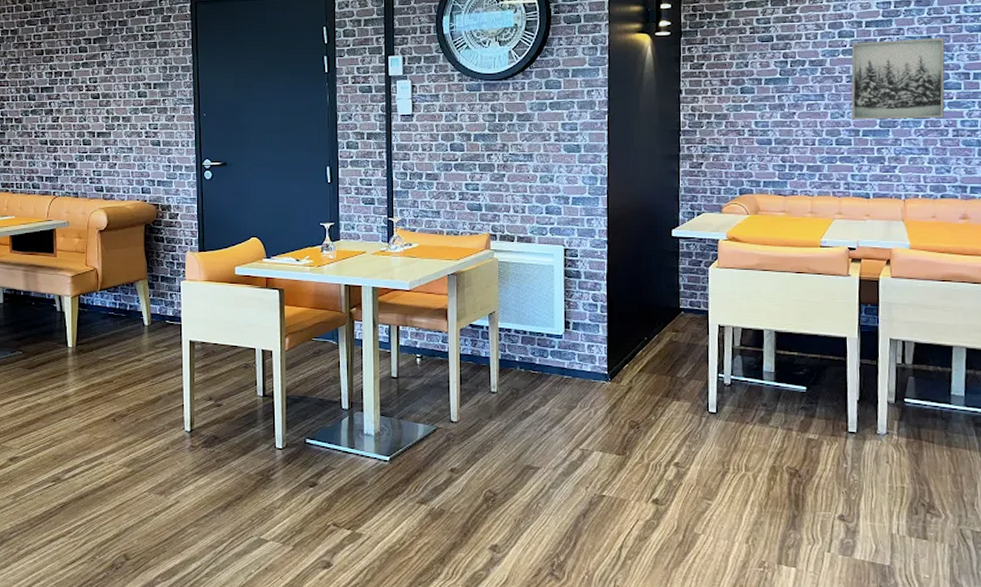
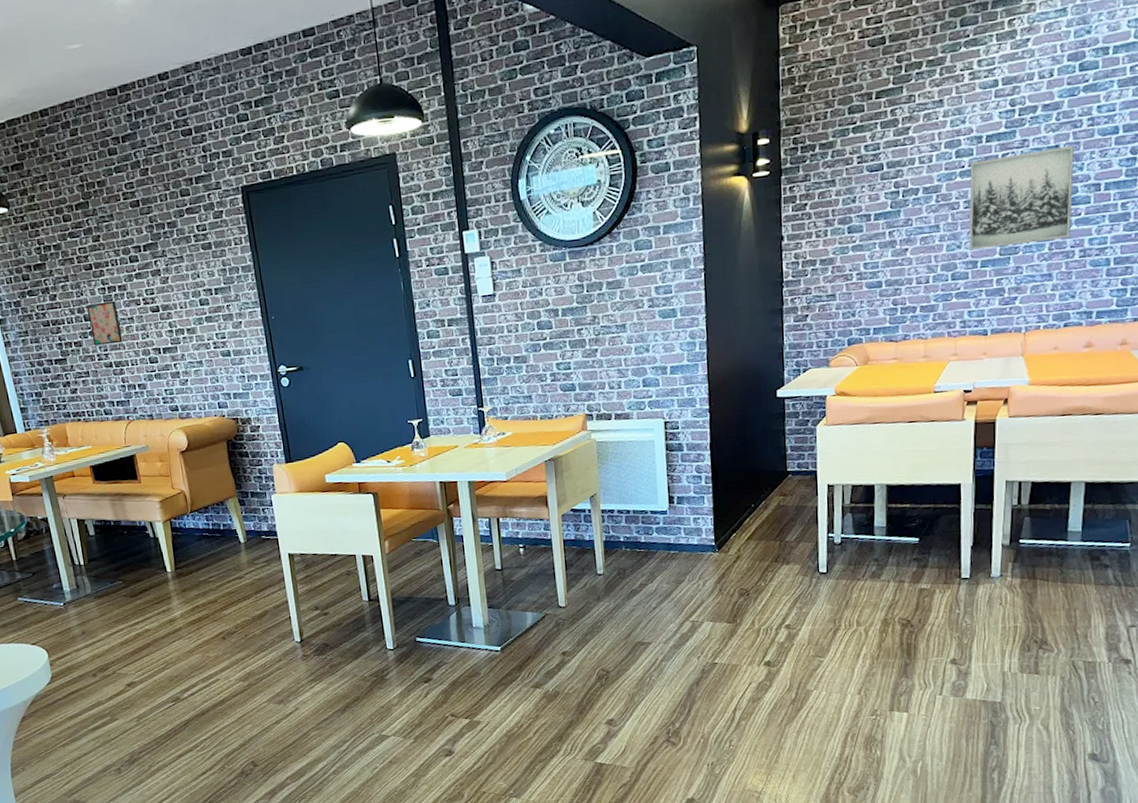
wall art: none [32,85,61,124] -> present [86,300,123,346]

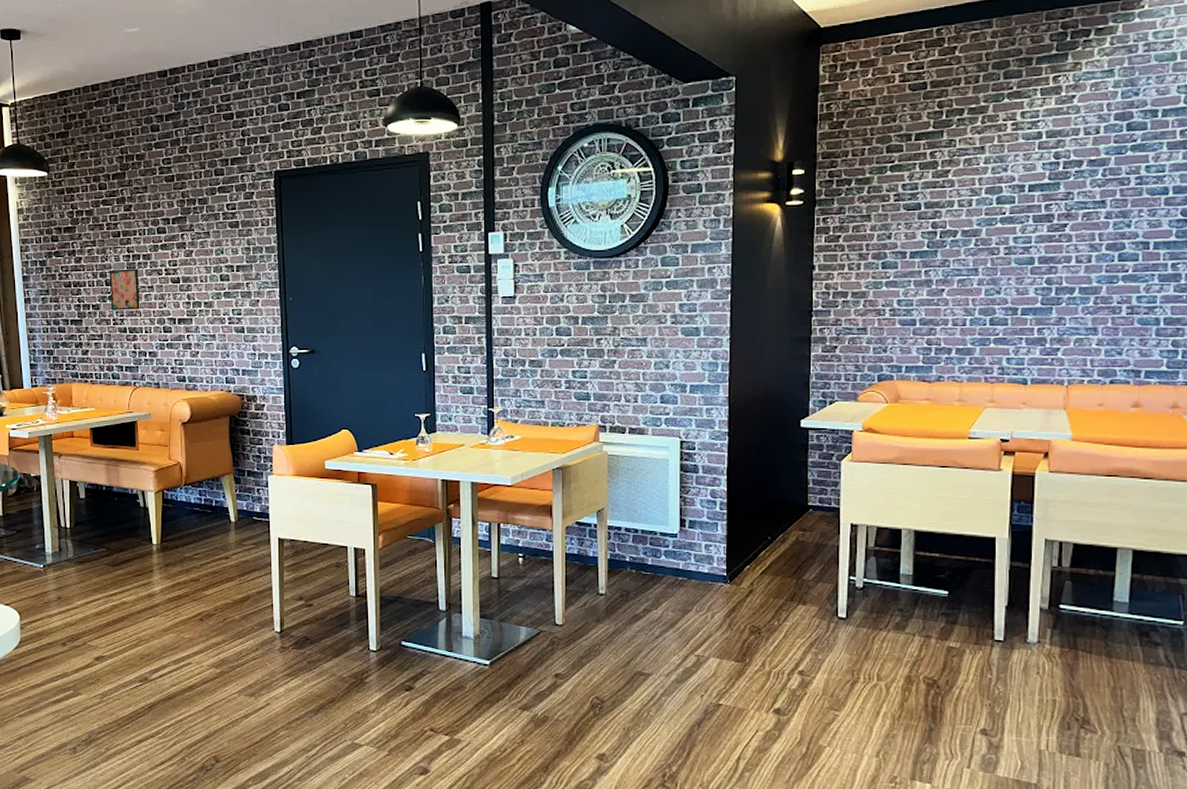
wall art: present [969,144,1074,251] -> none [1009,201,1121,297]

